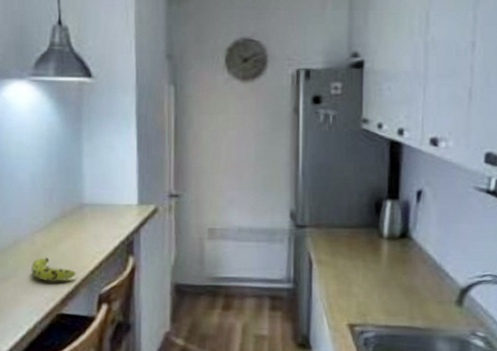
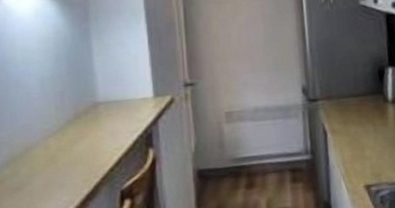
fruit: present [31,257,76,282] -> none [46,160,95,185]

